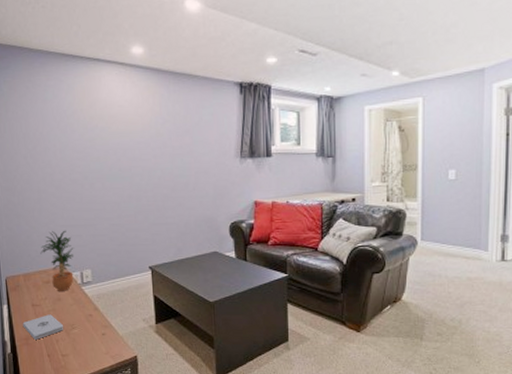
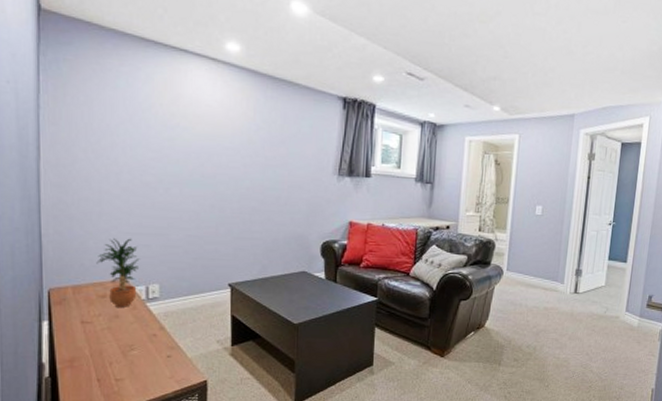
notepad: present [22,314,64,340] -> none [67,333,121,362]

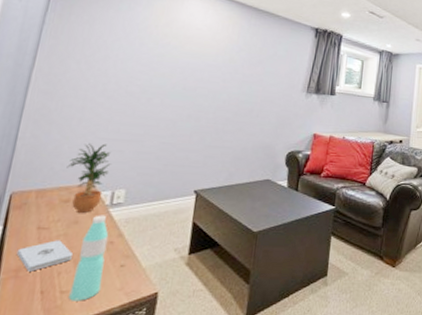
notepad: none [67,333,121,362] -> present [16,240,74,272]
water bottle: none [124,309,152,388] -> present [68,215,109,301]

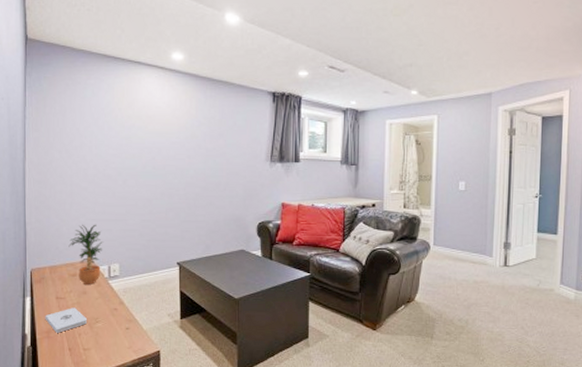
water bottle: present [68,215,109,301] -> none [91,286,114,357]

